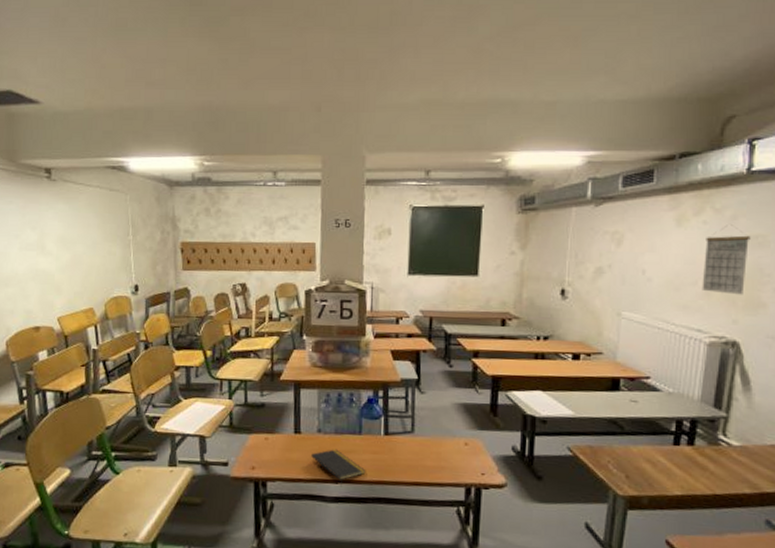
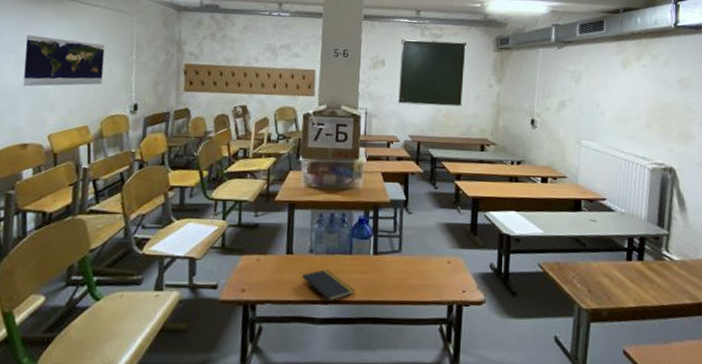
map: none [28,219,103,271] -> present [22,35,106,87]
calendar: present [702,224,751,295] -> none [644,69,680,128]

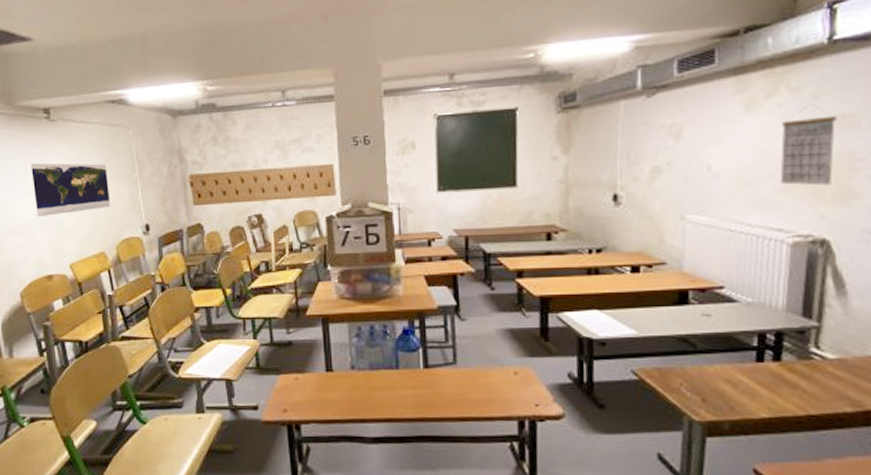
notepad: present [302,269,355,308] -> none [346,386,407,427]
calendar: none [644,69,680,128] -> present [780,105,837,186]

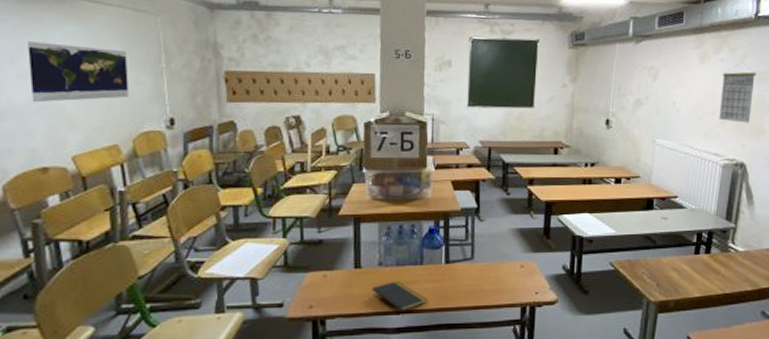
notepad: none [346,386,407,427] -> present [372,281,428,318]

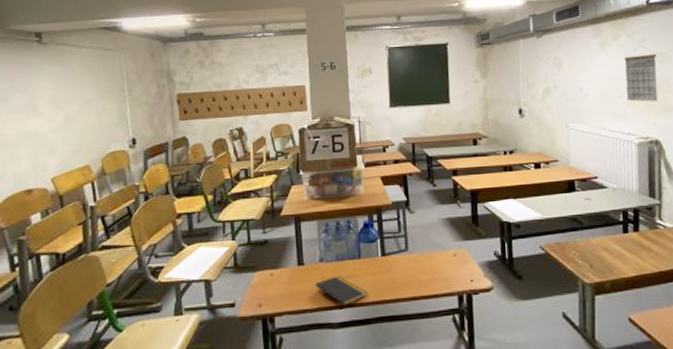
map: present [28,41,129,103] -> none [17,82,99,134]

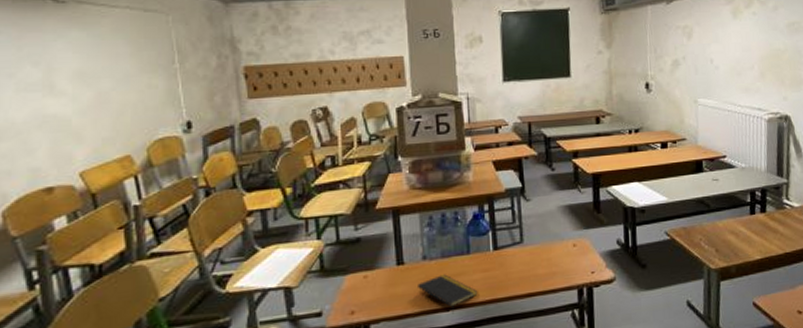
calendar: present [624,46,658,102] -> none [756,14,789,75]

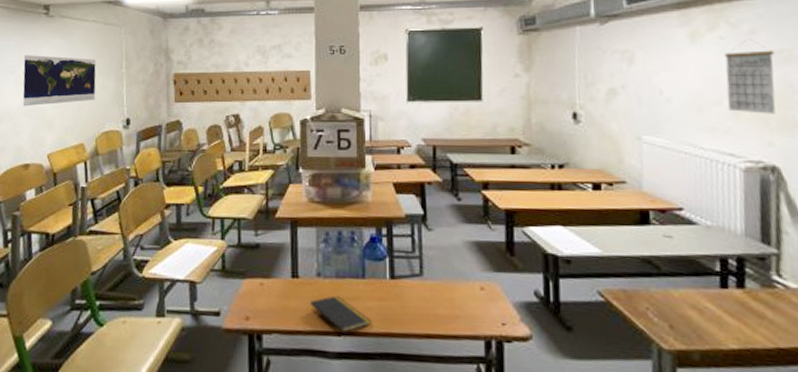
map: none [27,51,141,118] -> present [22,55,97,107]
calendar: none [756,14,789,75] -> present [724,39,776,114]

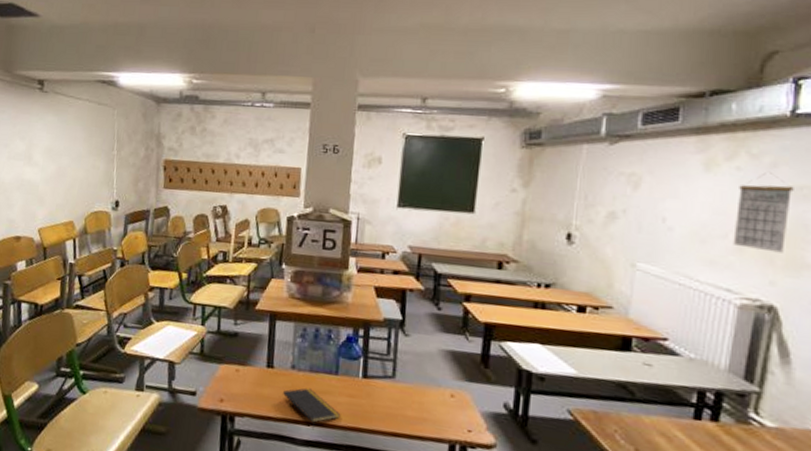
map: present [22,55,97,107] -> none [15,129,89,181]

